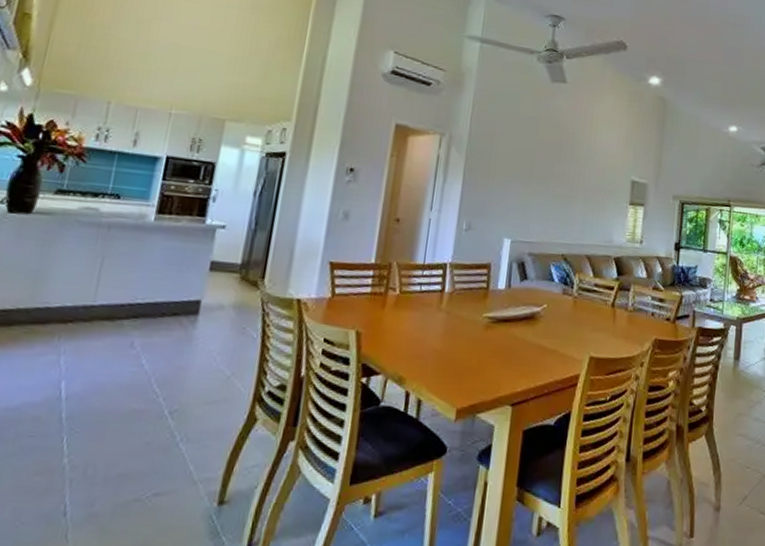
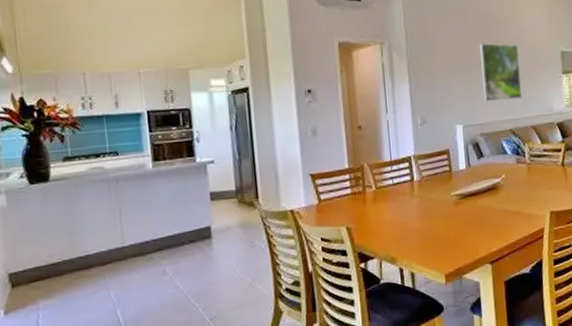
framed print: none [540,156,587,224] -> present [479,43,523,101]

